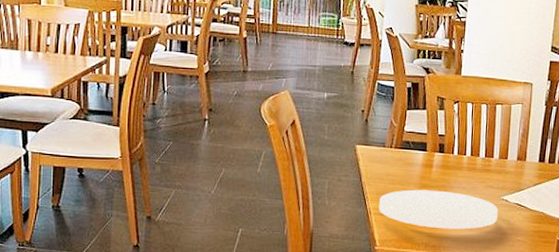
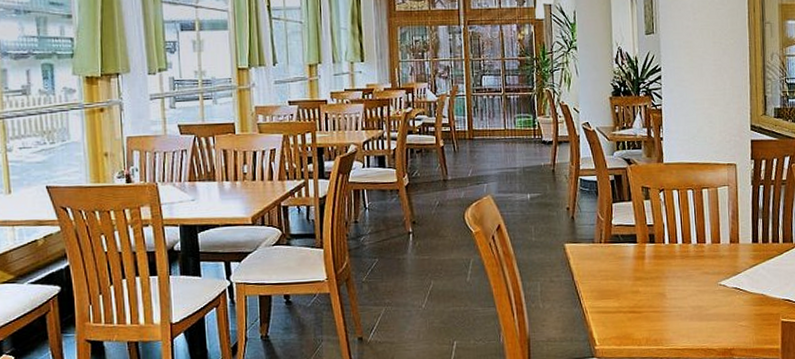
plate: present [379,189,498,230] -> none [594,282,717,322]

